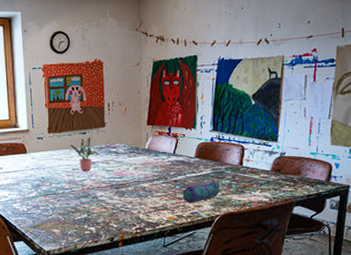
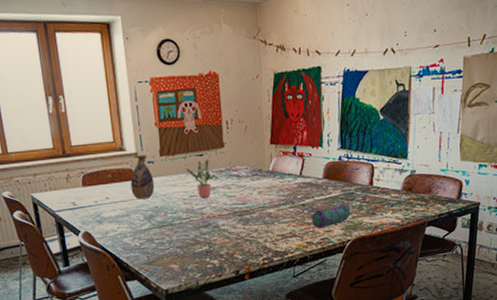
vase: none [21,131,43,171] -> present [130,155,155,200]

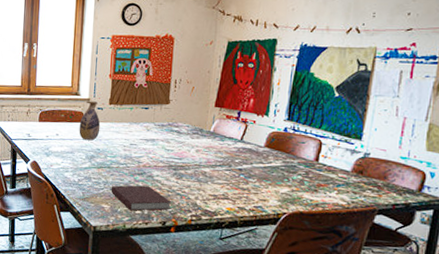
notebook: none [177,237,242,266] -> present [111,185,171,211]
potted plant: present [186,159,220,198] -> none [131,113,161,148]
pencil case: present [312,203,350,229] -> none [247,174,290,196]

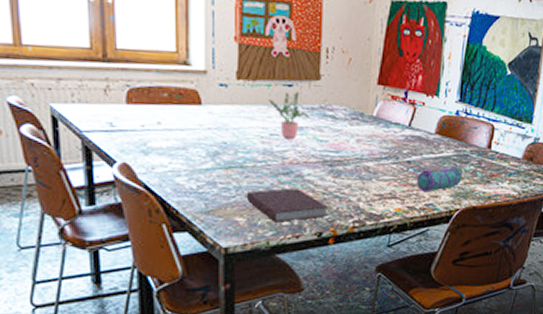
vase: present [79,101,101,141] -> none [193,73,225,131]
potted plant: none [131,113,161,148] -> present [269,91,310,138]
pencil case: none [247,174,290,196] -> present [417,165,462,193]

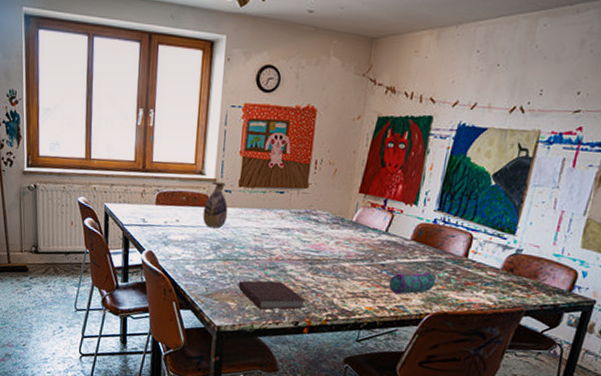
vase: none [193,73,225,131] -> present [202,181,228,229]
potted plant: present [269,91,310,138] -> none [263,198,297,238]

